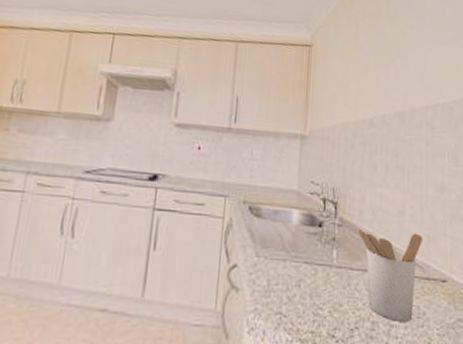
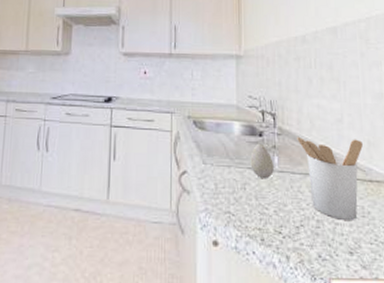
decorative egg: none [307,236,332,276] -> present [250,144,274,179]

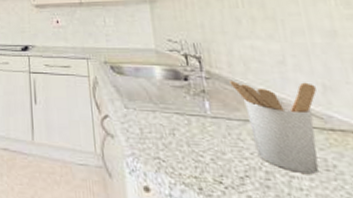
decorative egg: present [250,144,274,179] -> none [176,89,206,125]

